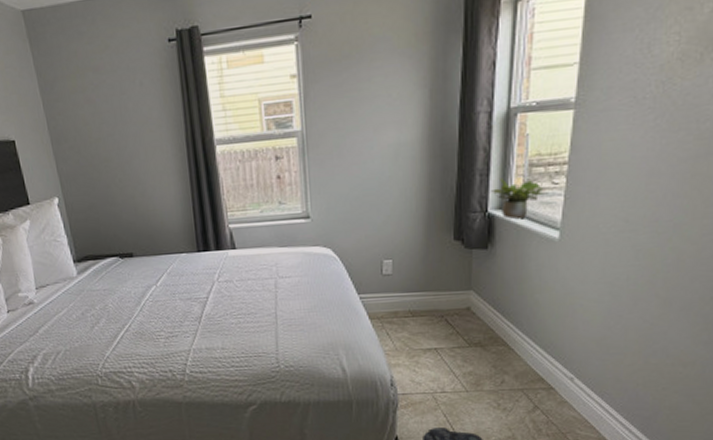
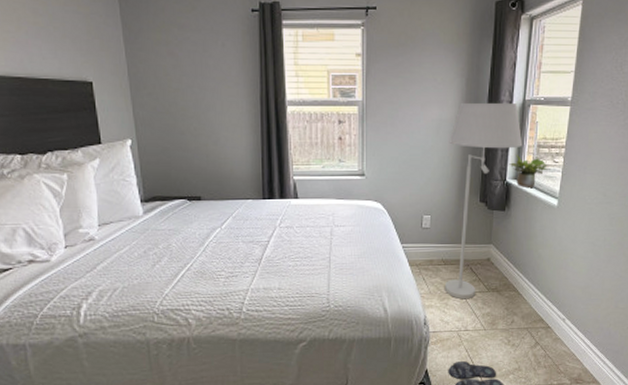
floor lamp: none [410,114,509,357] -> present [444,102,523,300]

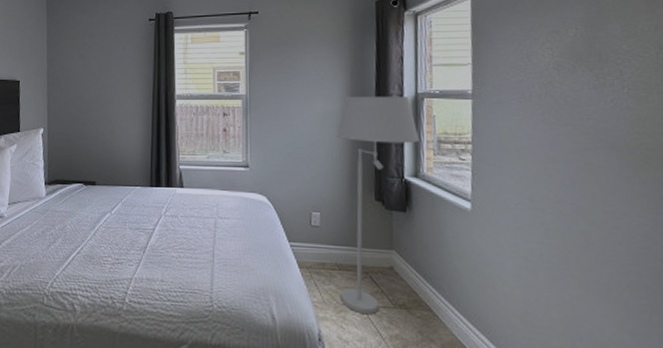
potted plant: present [509,154,550,189] -> none [406,149,457,188]

